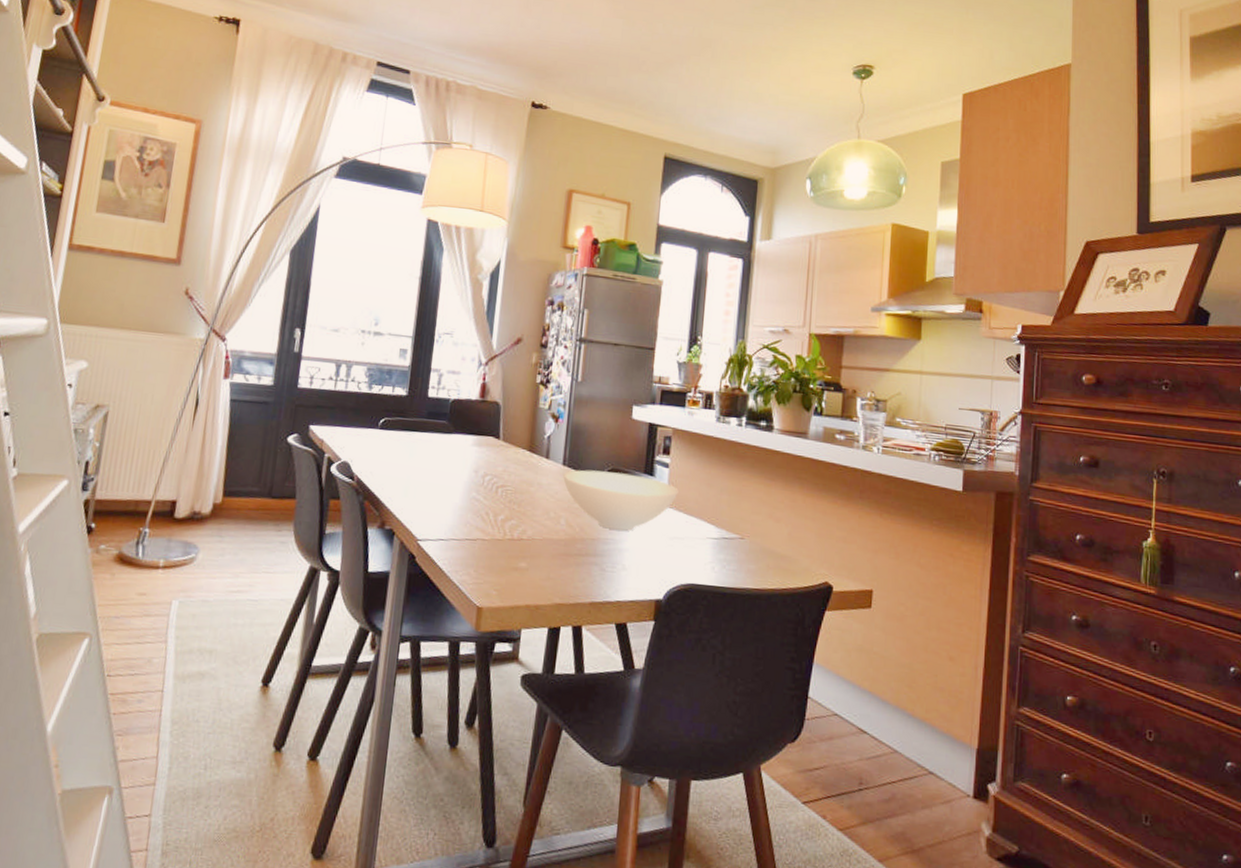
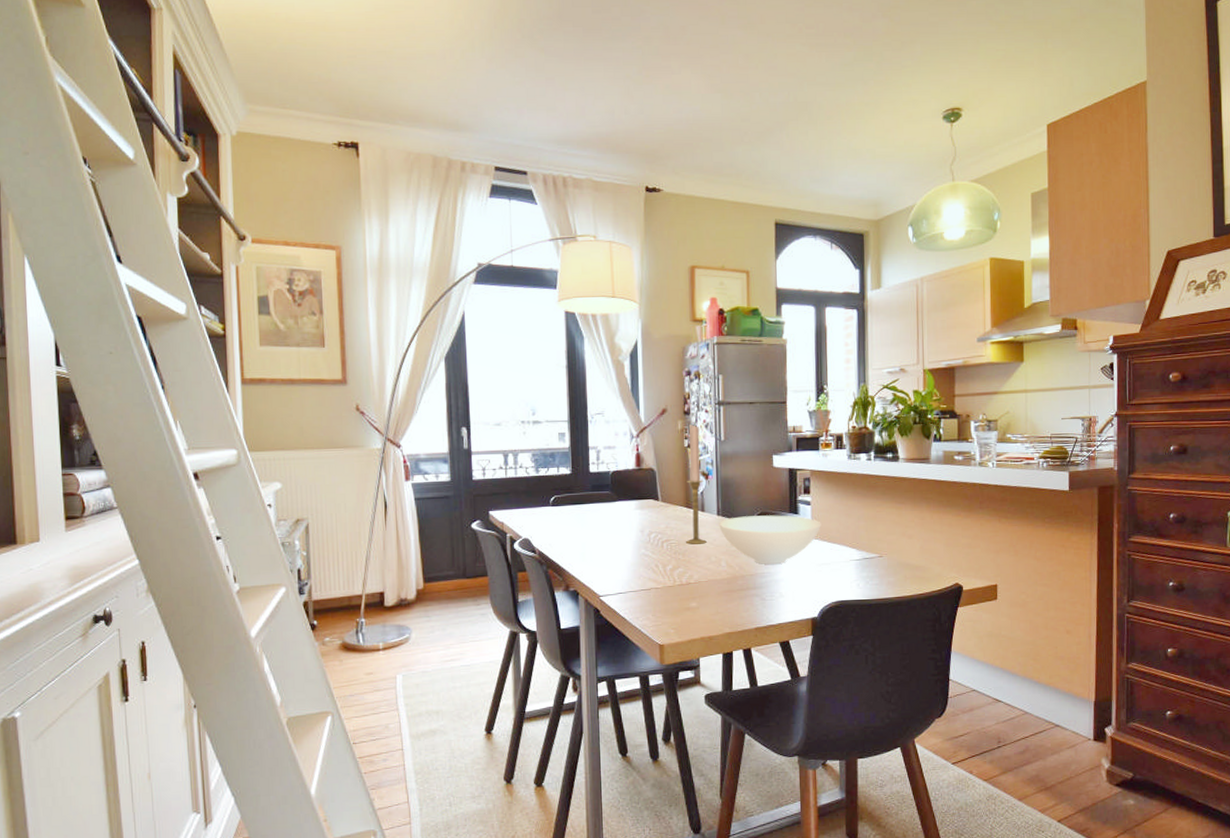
candlestick: none [524,358,555,496] -> present [686,423,707,545]

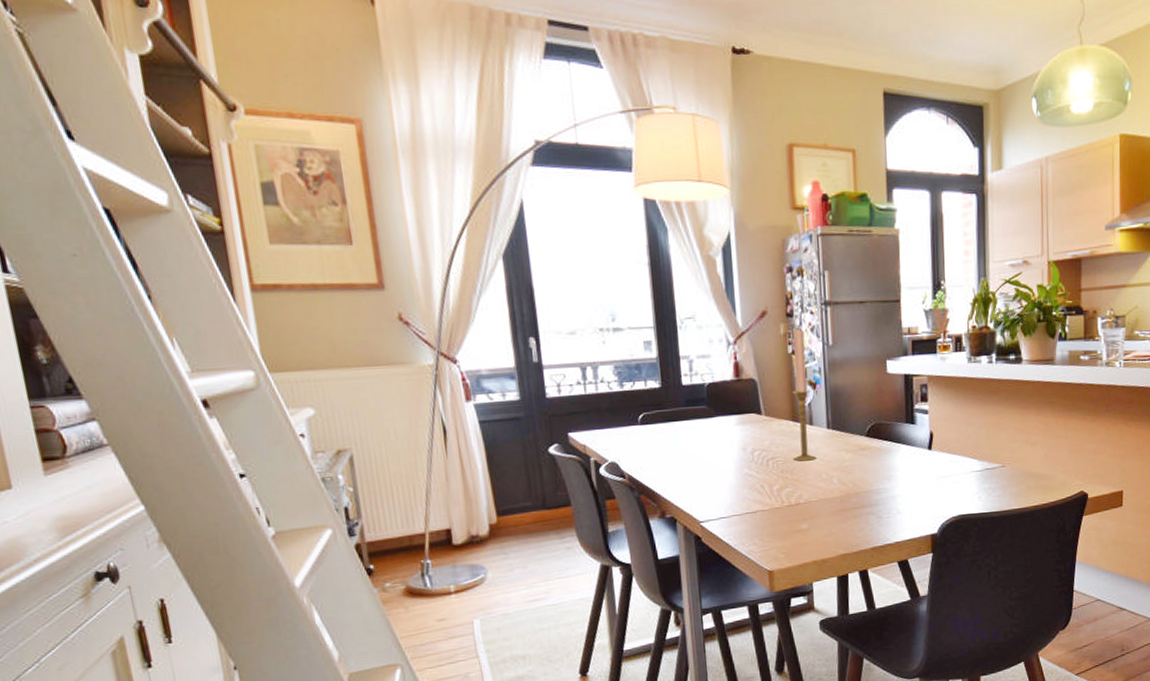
bowl: present [719,515,821,564] -> none [829,426,940,480]

